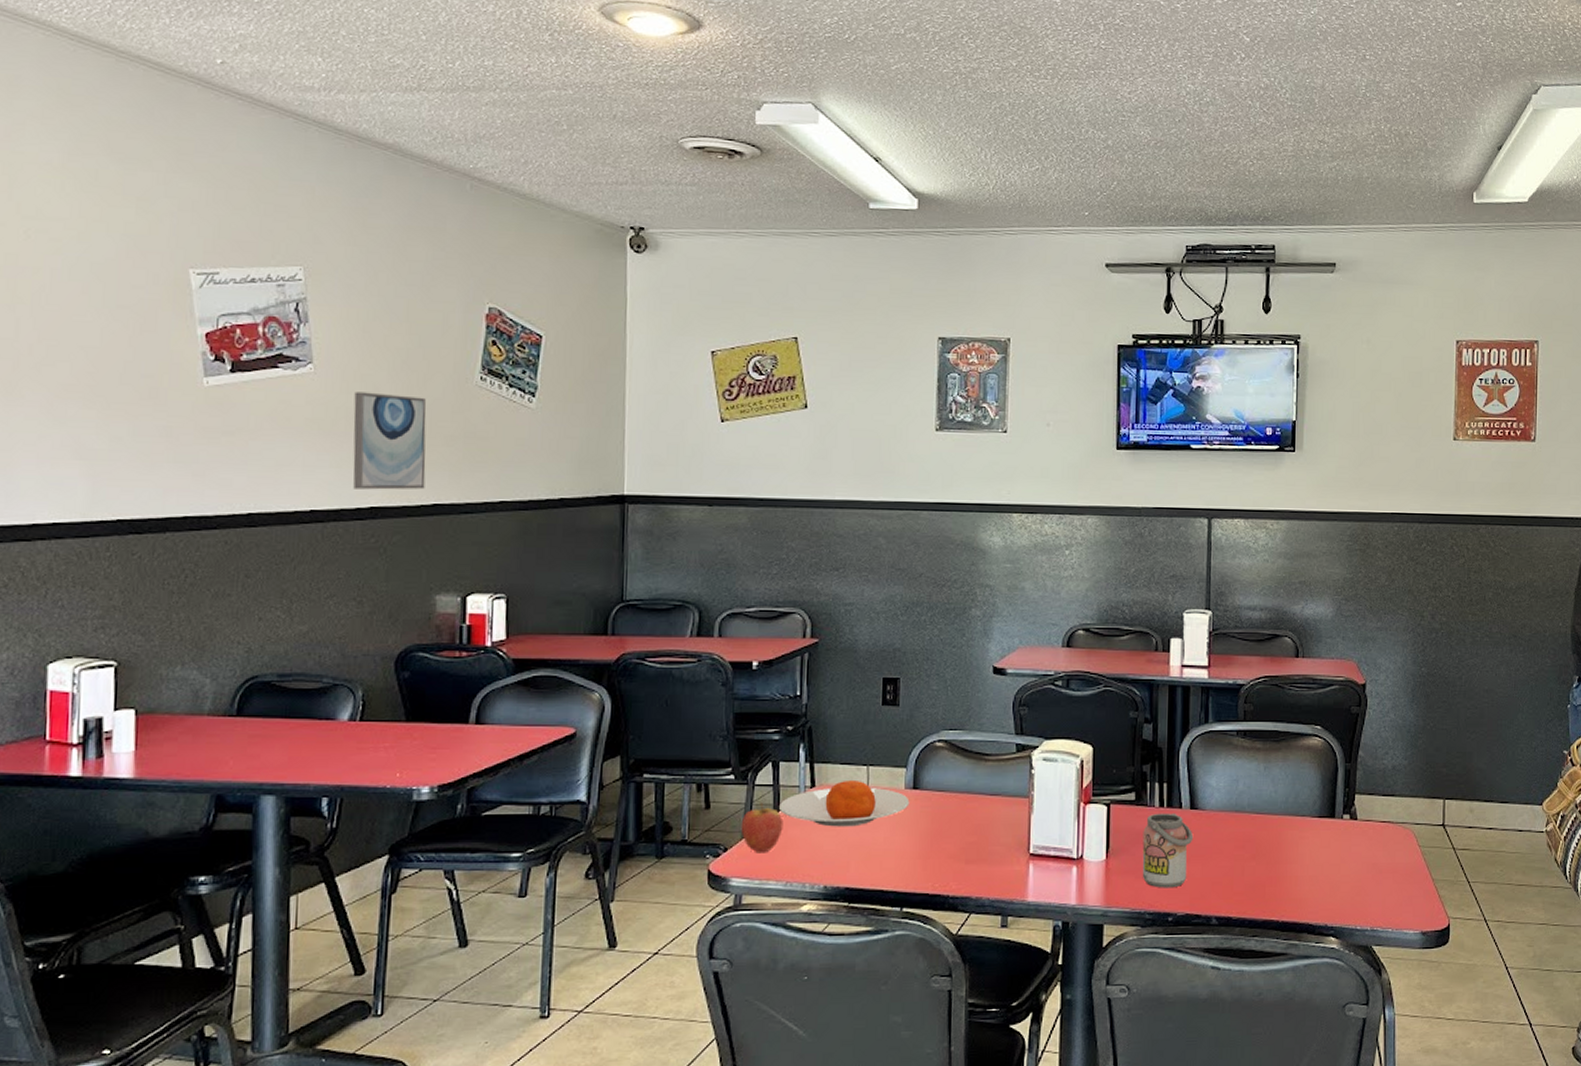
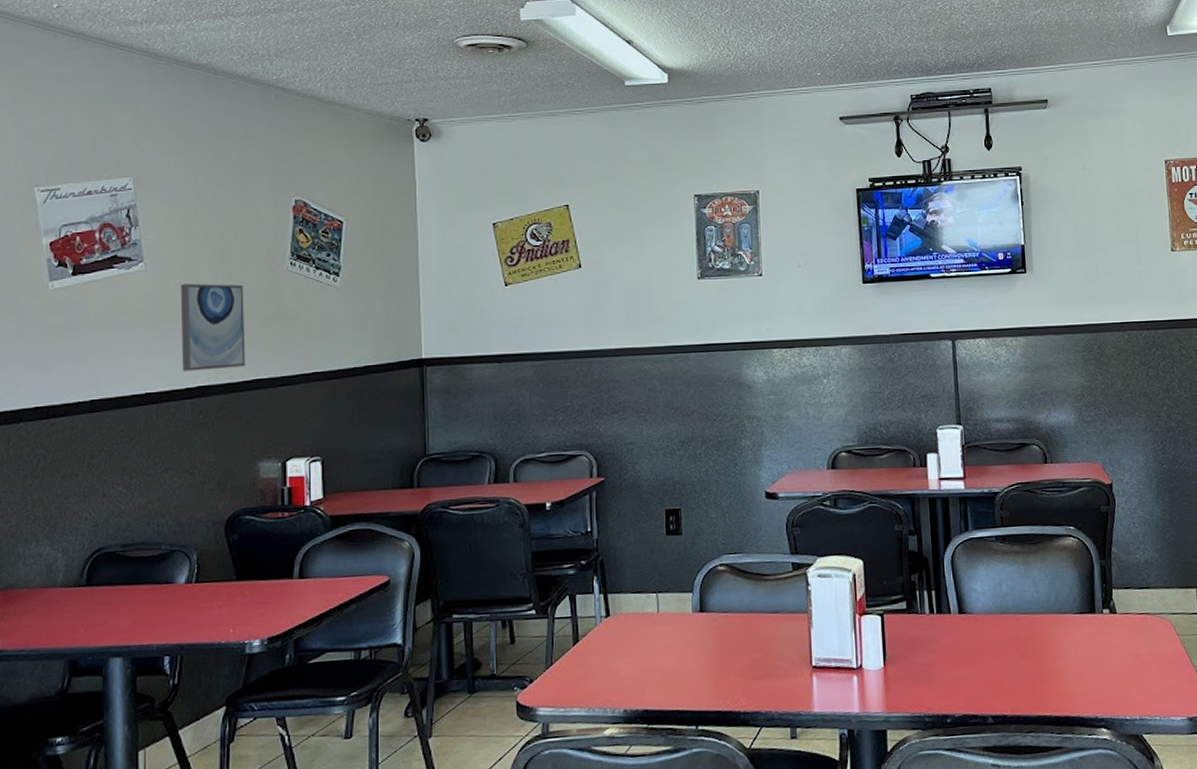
fruit: present [740,801,784,854] -> none [544,633,583,683]
plate: present [779,779,910,827] -> none [578,607,698,653]
beverage can: present [1142,813,1194,888] -> none [916,618,964,692]

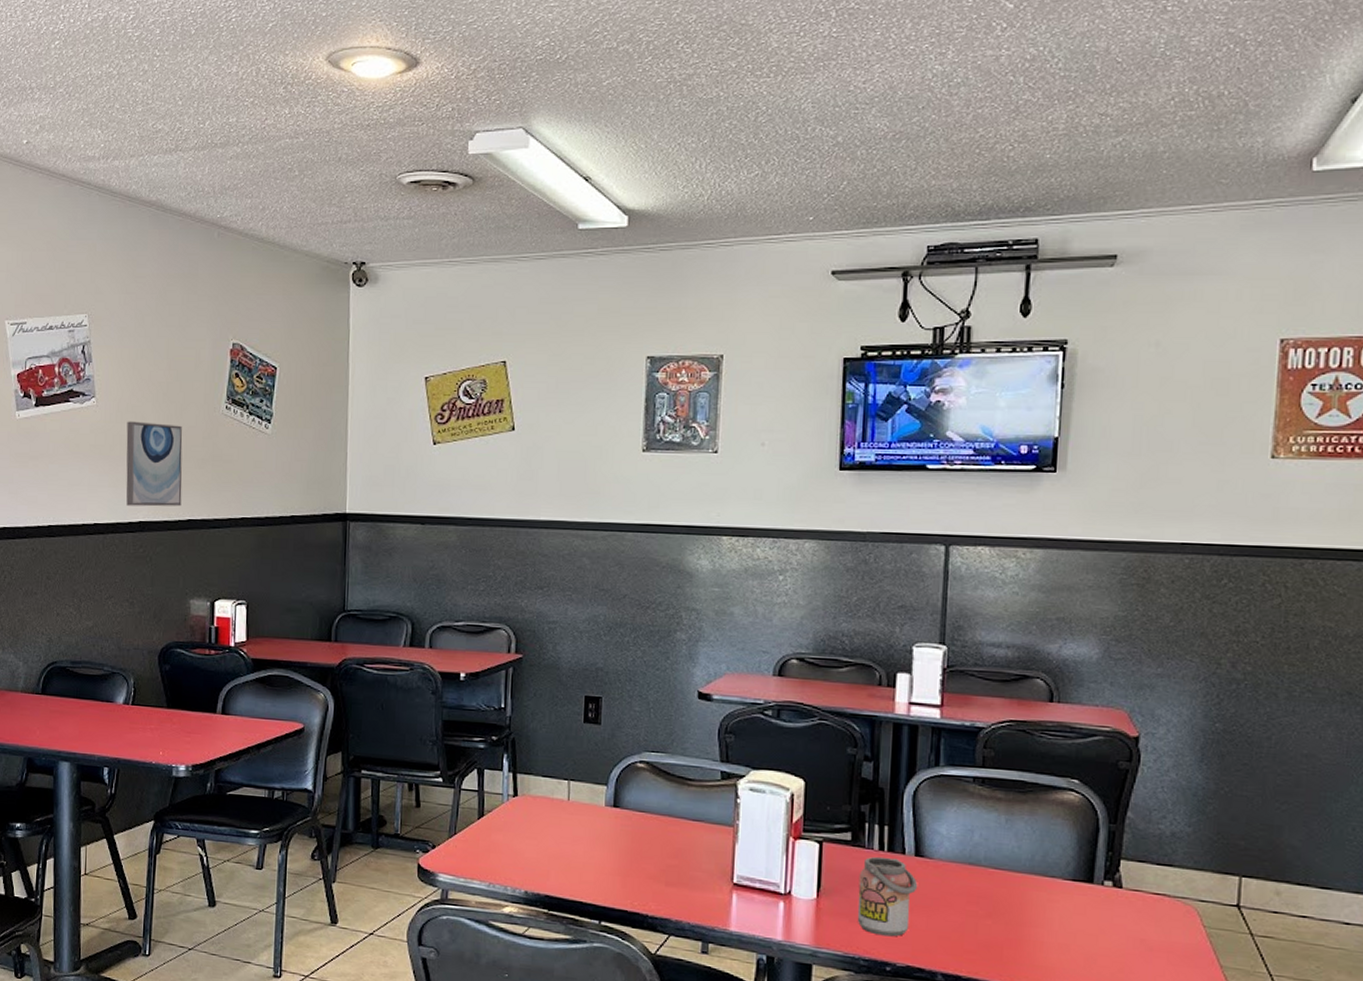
beverage can: none [916,618,964,692] -> present [857,856,918,937]

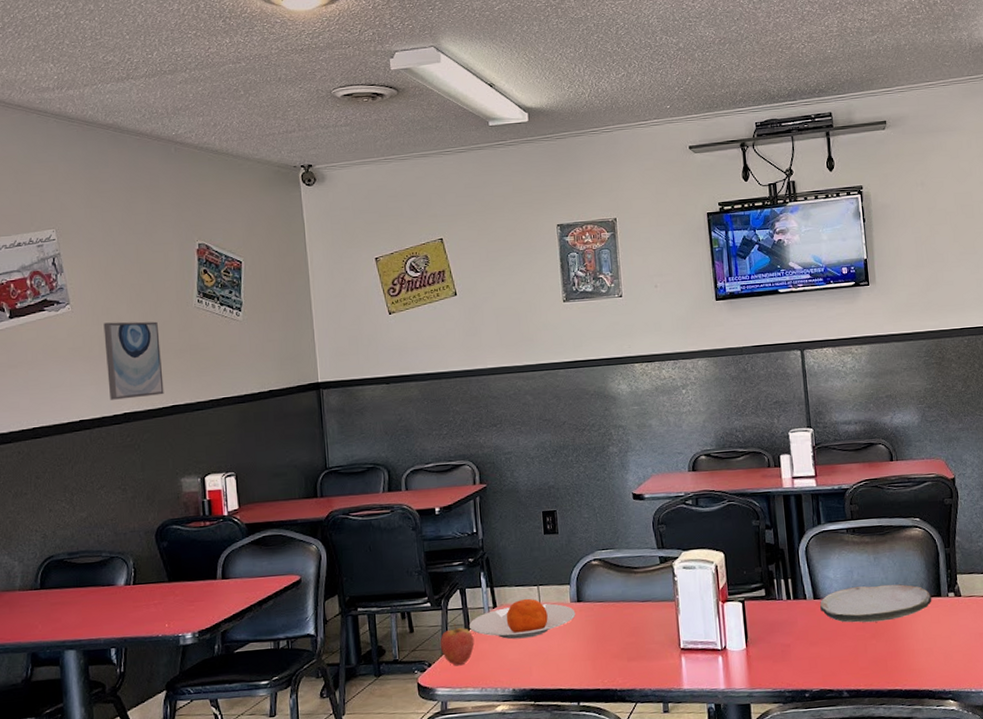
fruit: none [447,805,487,854] -> present [440,622,475,666]
plate: none [484,792,610,838] -> present [469,598,576,639]
beverage can: present [857,856,918,937] -> none [775,603,820,669]
plate: none [922,850,1080,900] -> present [820,584,932,623]

